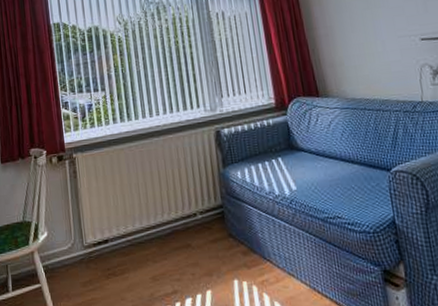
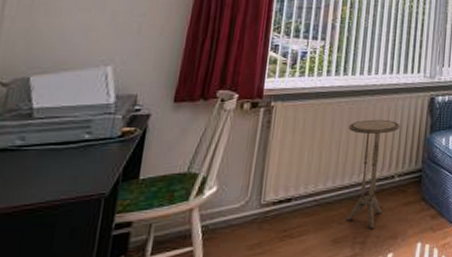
side table: none [142,158,192,267] -> present [346,119,400,230]

